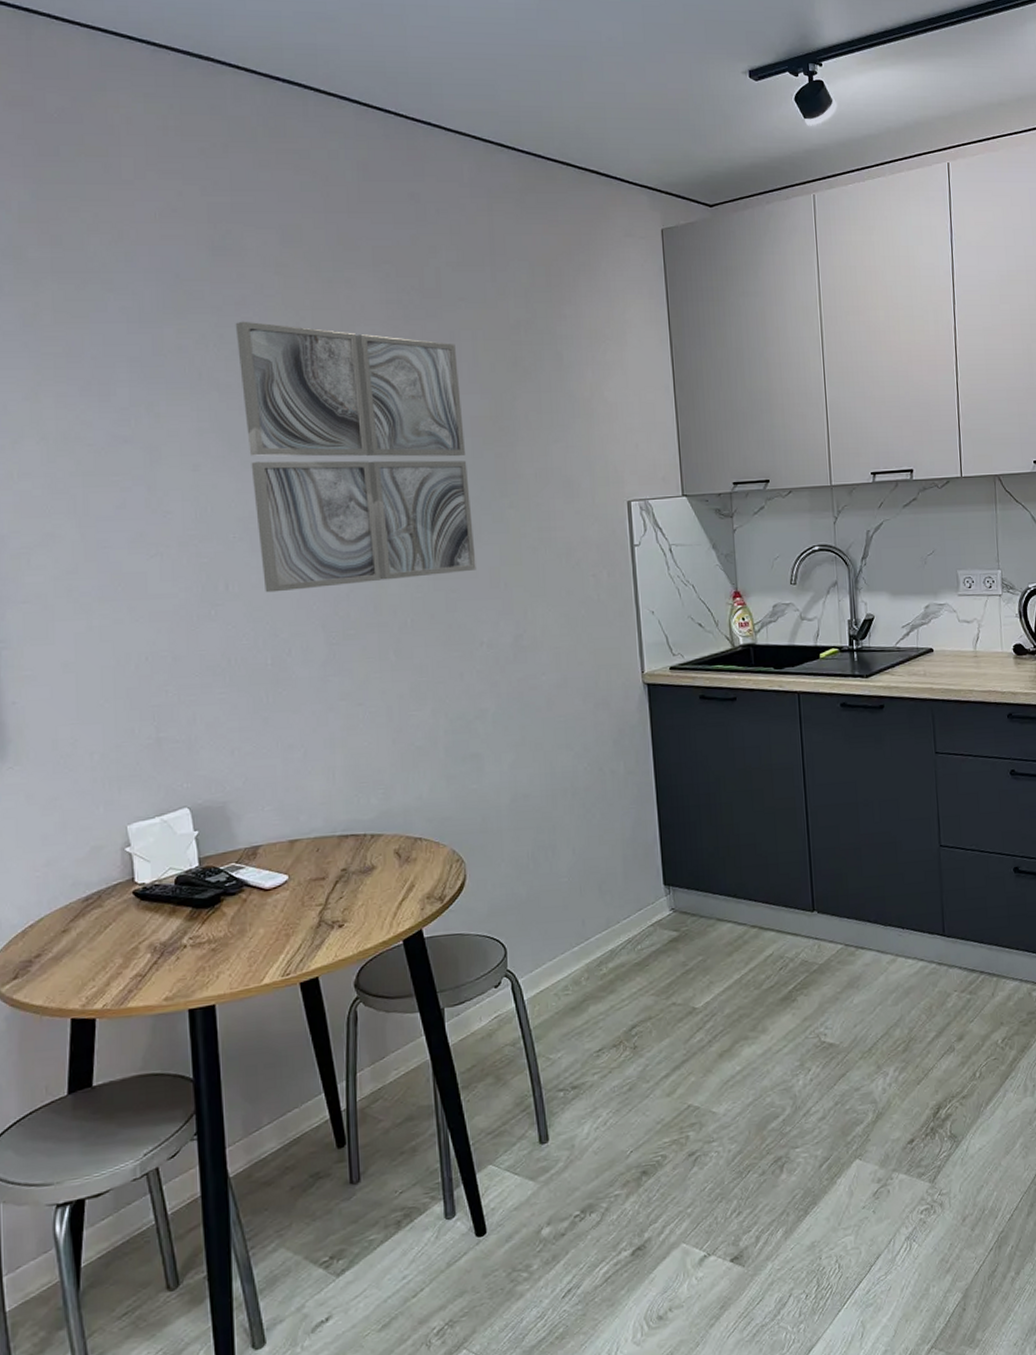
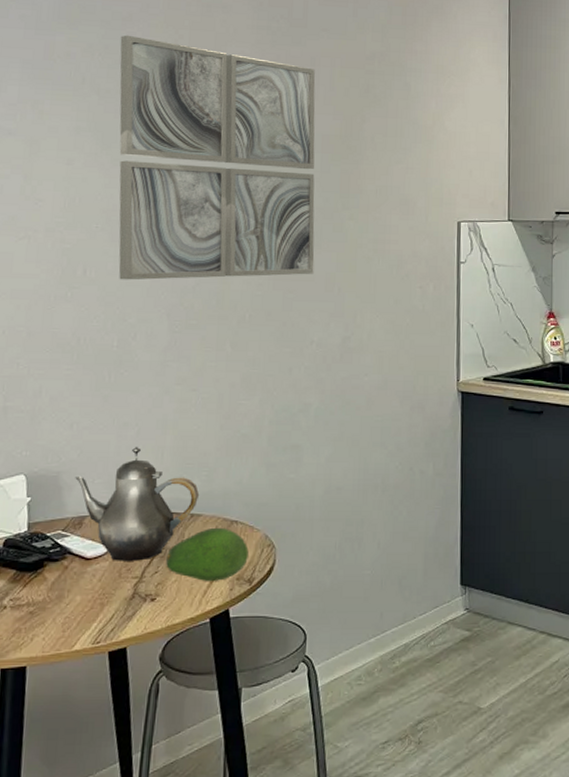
teapot: none [243,769,378,890] -> present [75,447,200,561]
fruit: none [350,846,437,903] -> present [166,527,249,581]

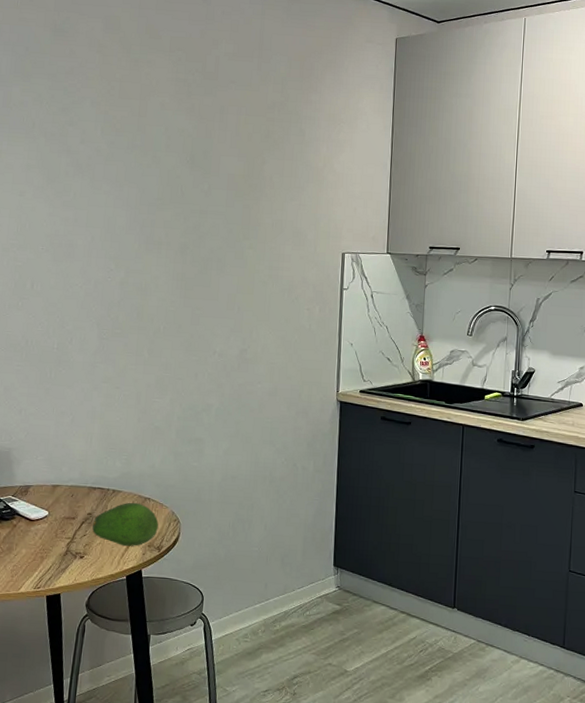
teapot: present [75,447,200,561] -> none [23,432,120,525]
wall art: present [118,35,316,280] -> none [59,86,224,295]

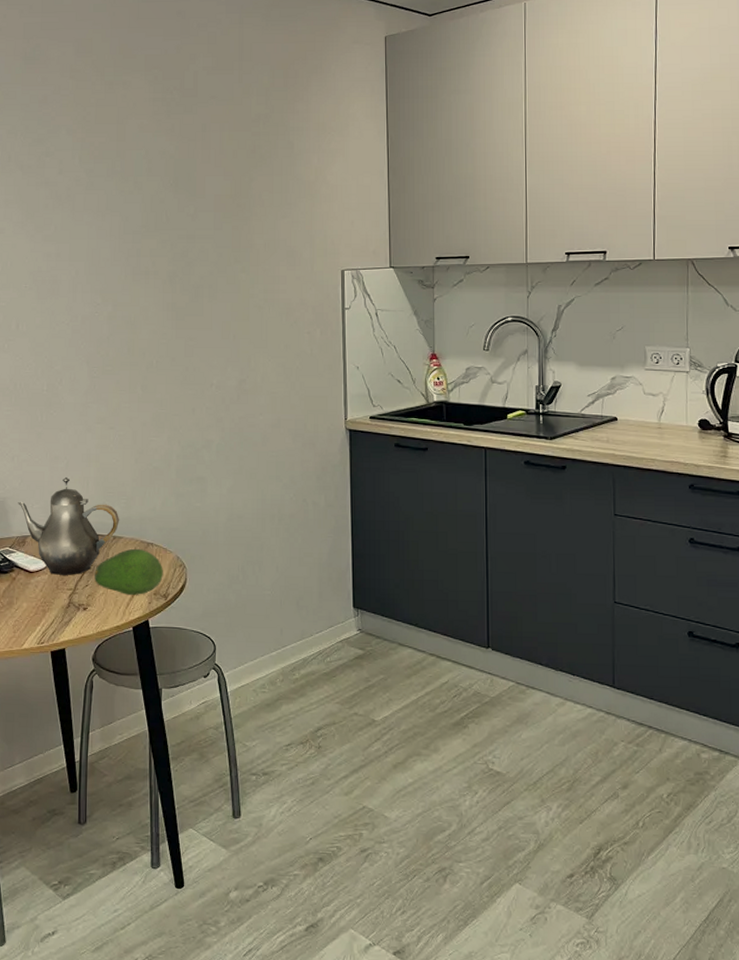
teapot: none [23,432,120,525] -> present [18,477,120,575]

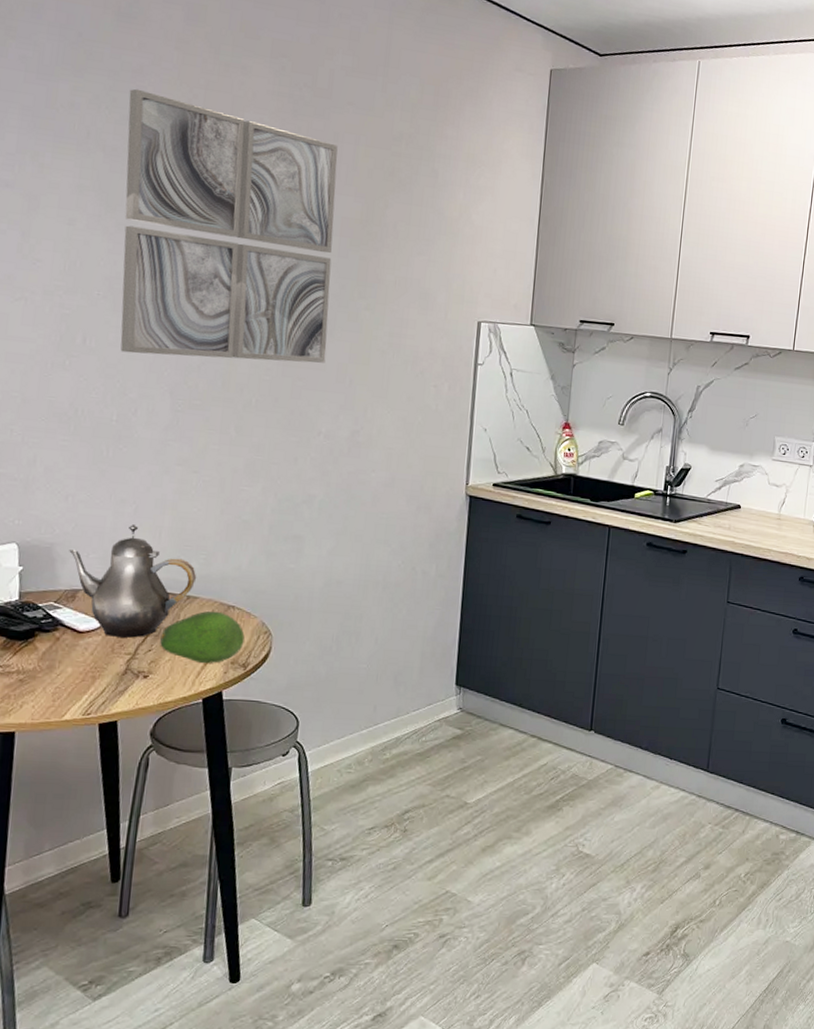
wall art: none [38,115,211,333] -> present [120,88,338,363]

